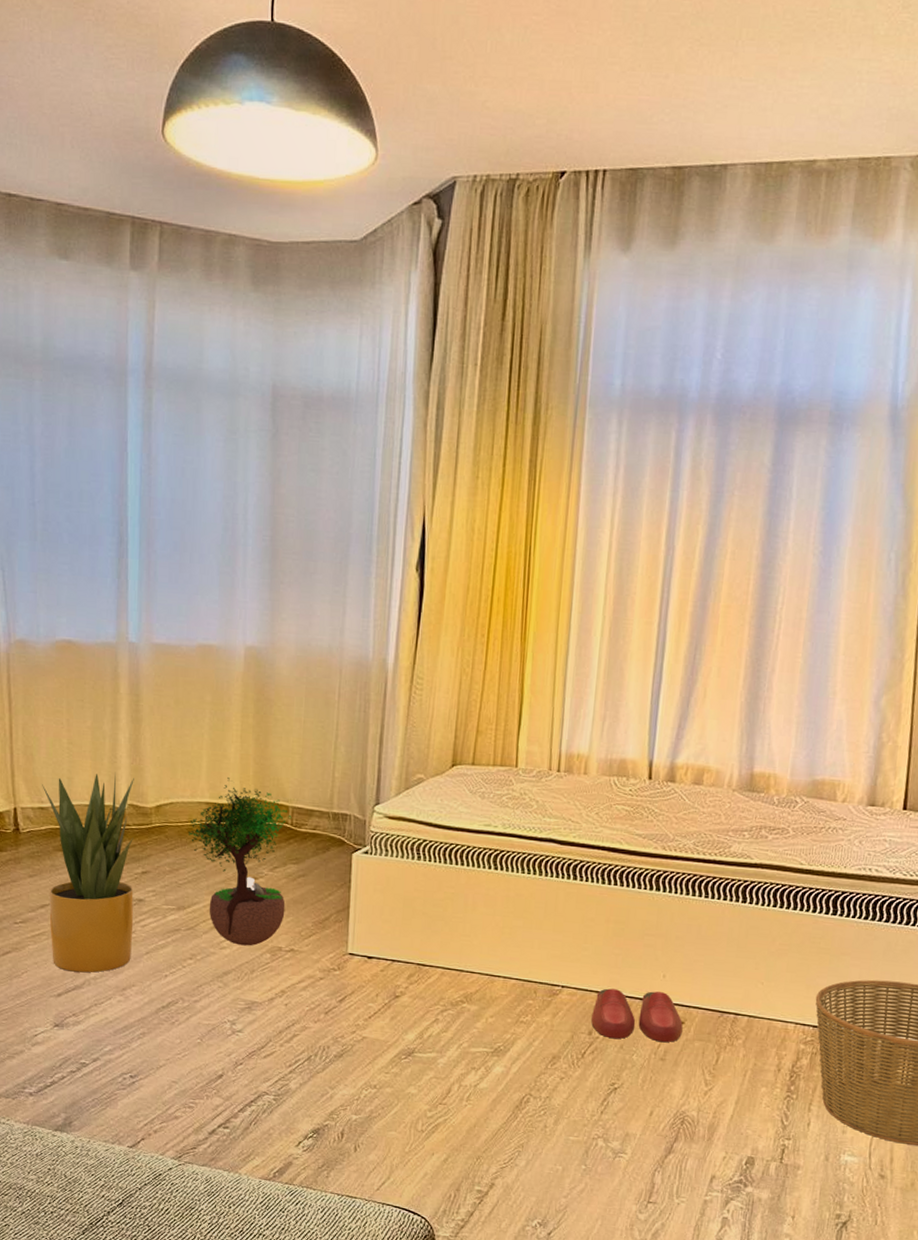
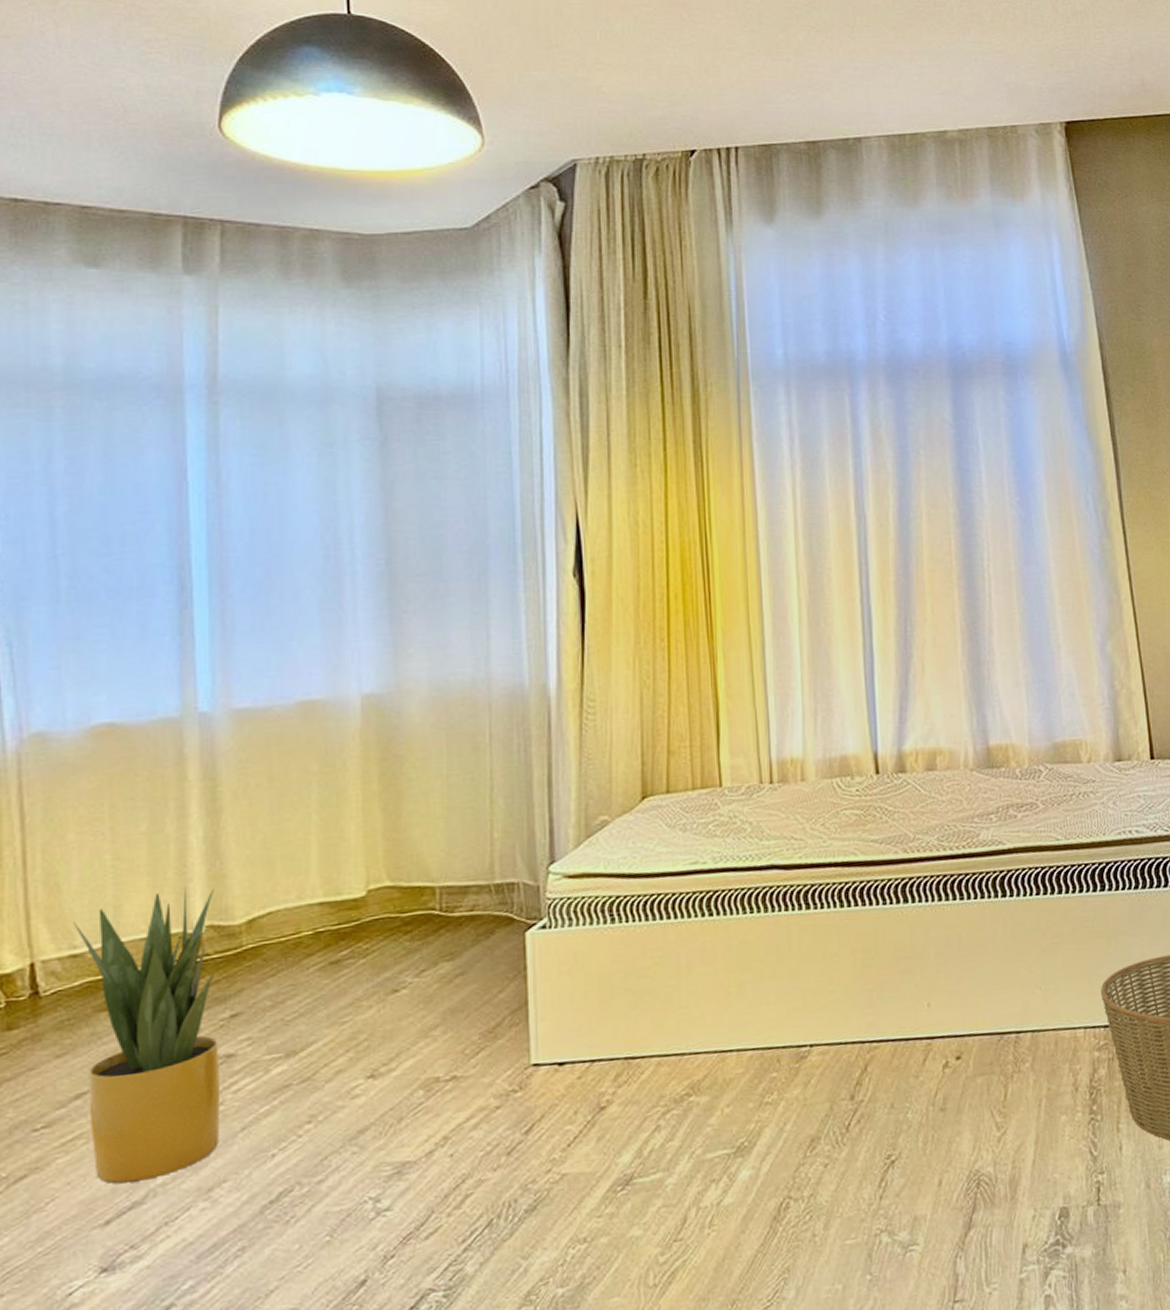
potted tree: present [188,778,292,946] -> none [295,865,440,1088]
slippers: present [591,988,683,1043] -> none [851,1025,960,1098]

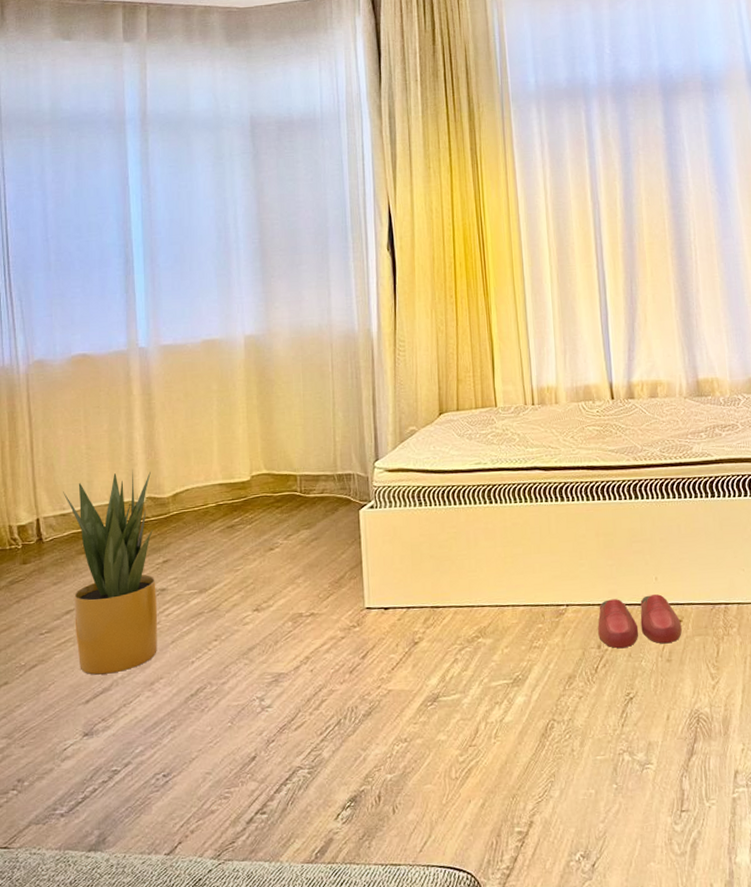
slippers: none [851,1025,960,1098] -> present [598,594,682,649]

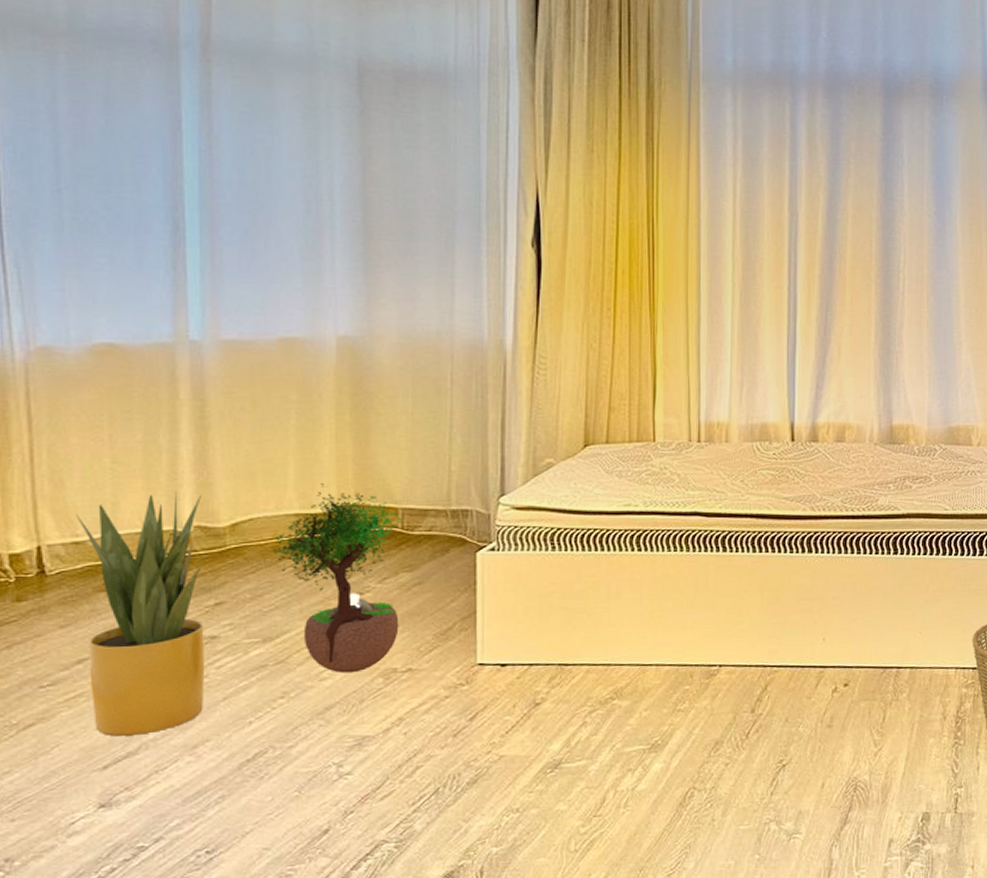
potted tree: none [204,457,302,618] -> present [273,483,402,673]
slippers: present [598,594,682,649] -> none [753,656,847,713]

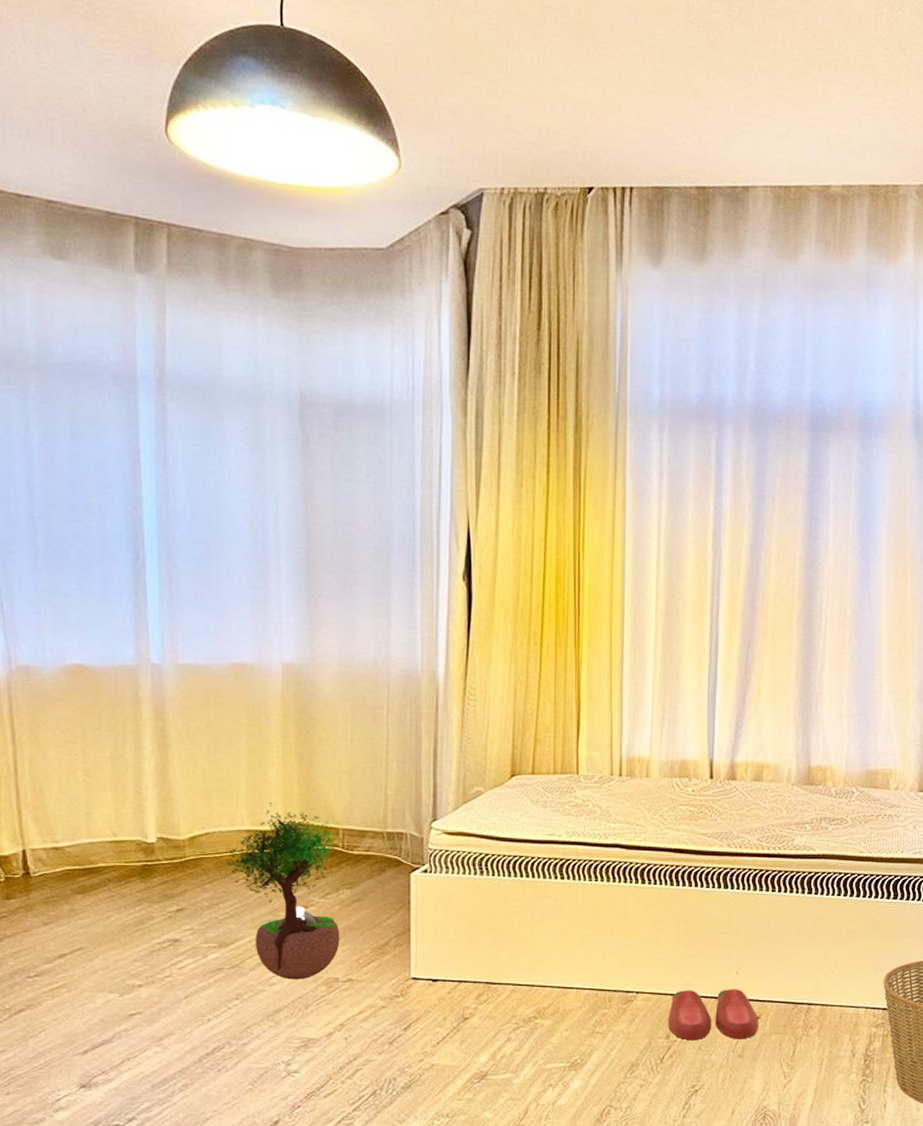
planter: present [76,490,206,736] -> none [55,803,169,1025]
slippers: none [753,656,847,713] -> present [668,989,759,1041]

